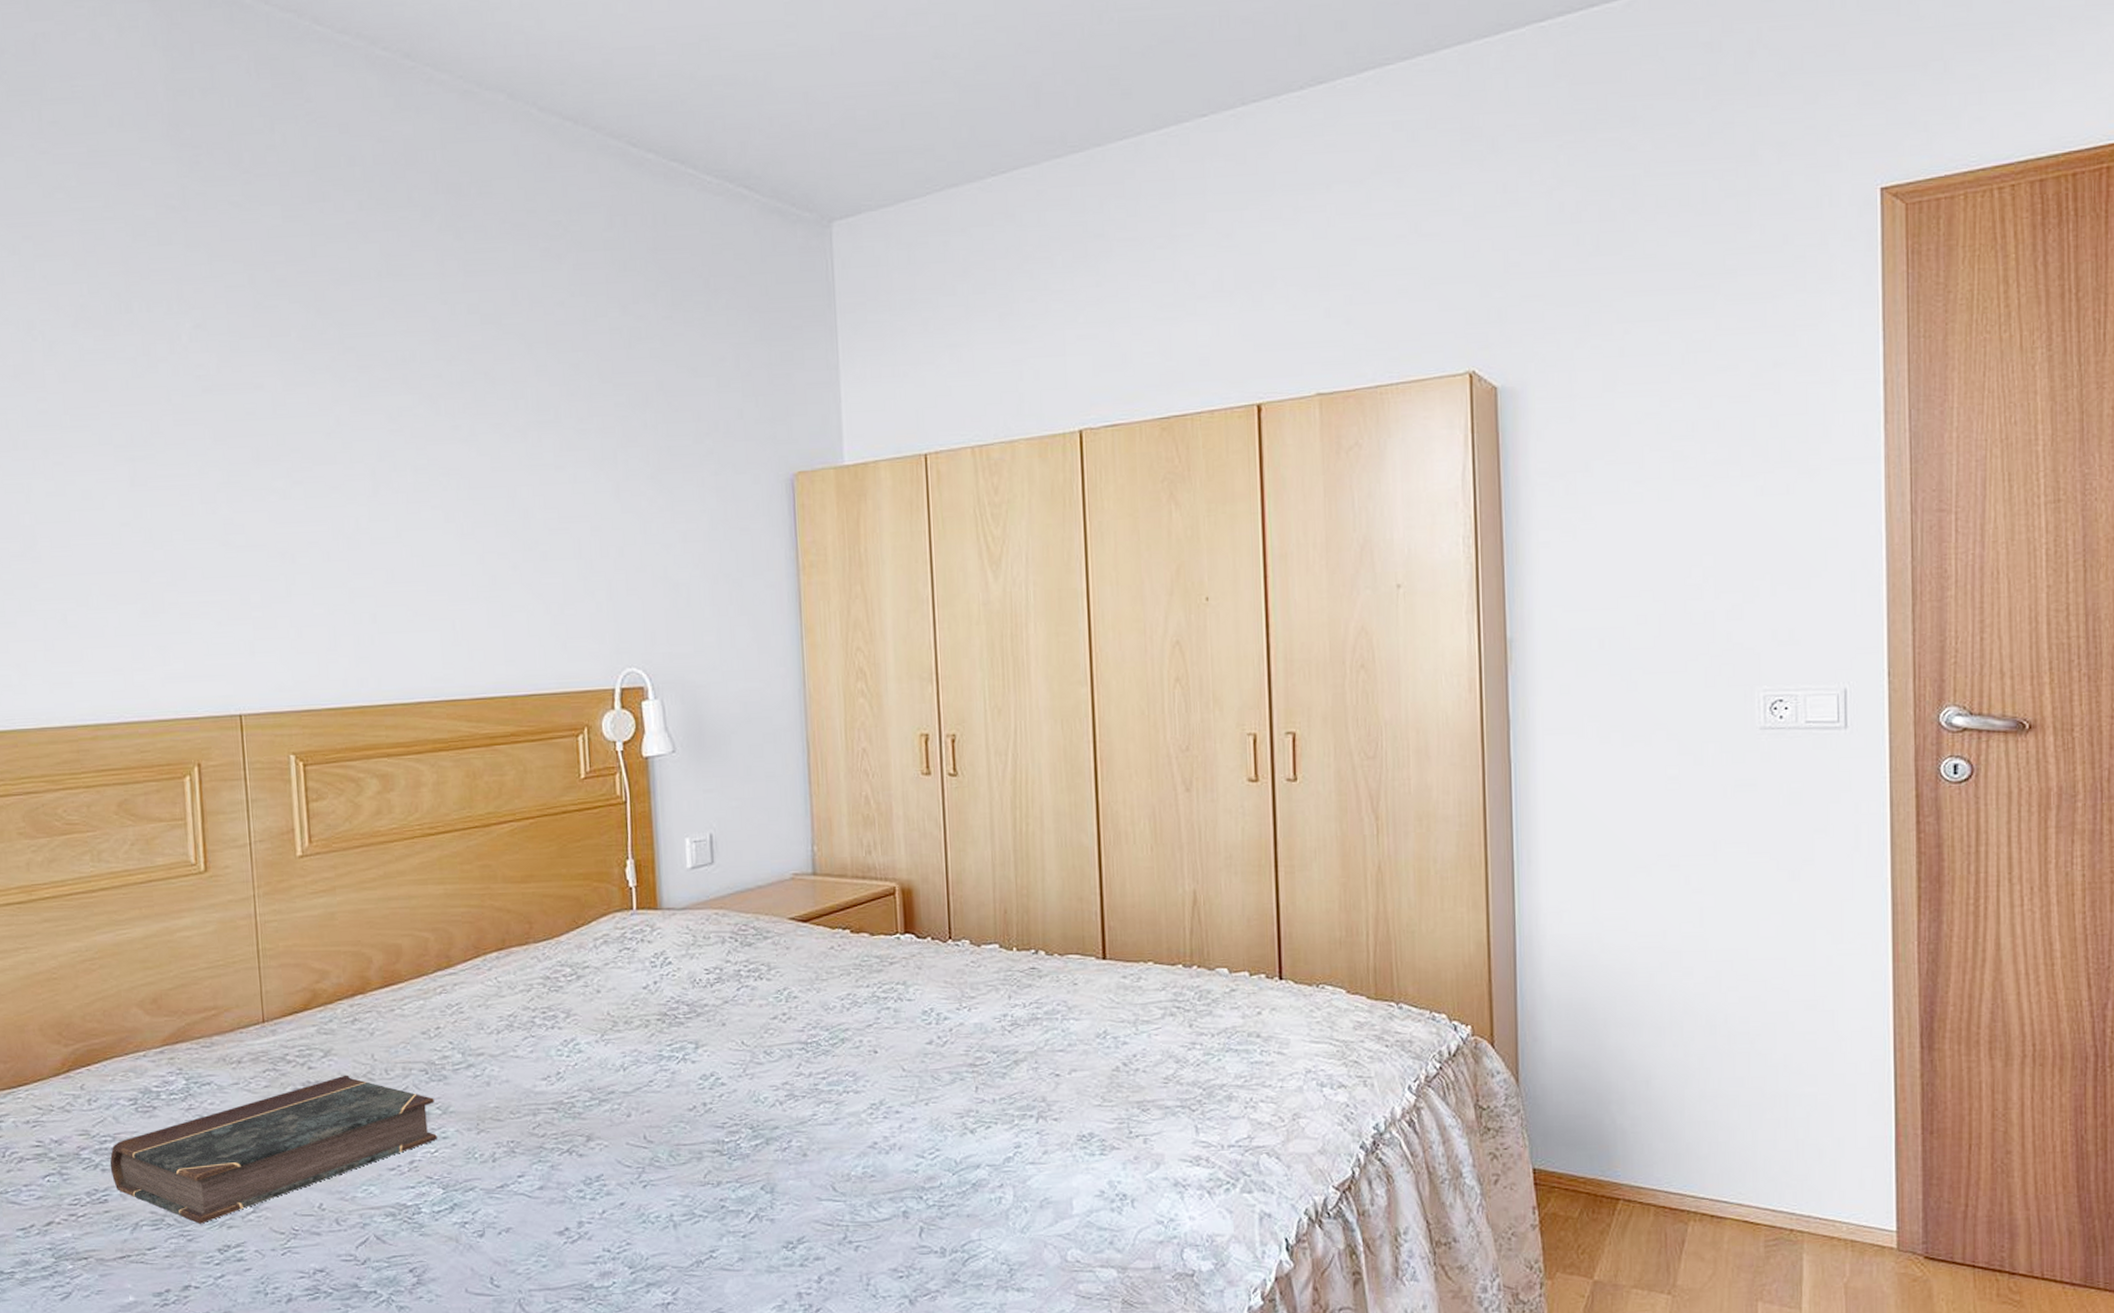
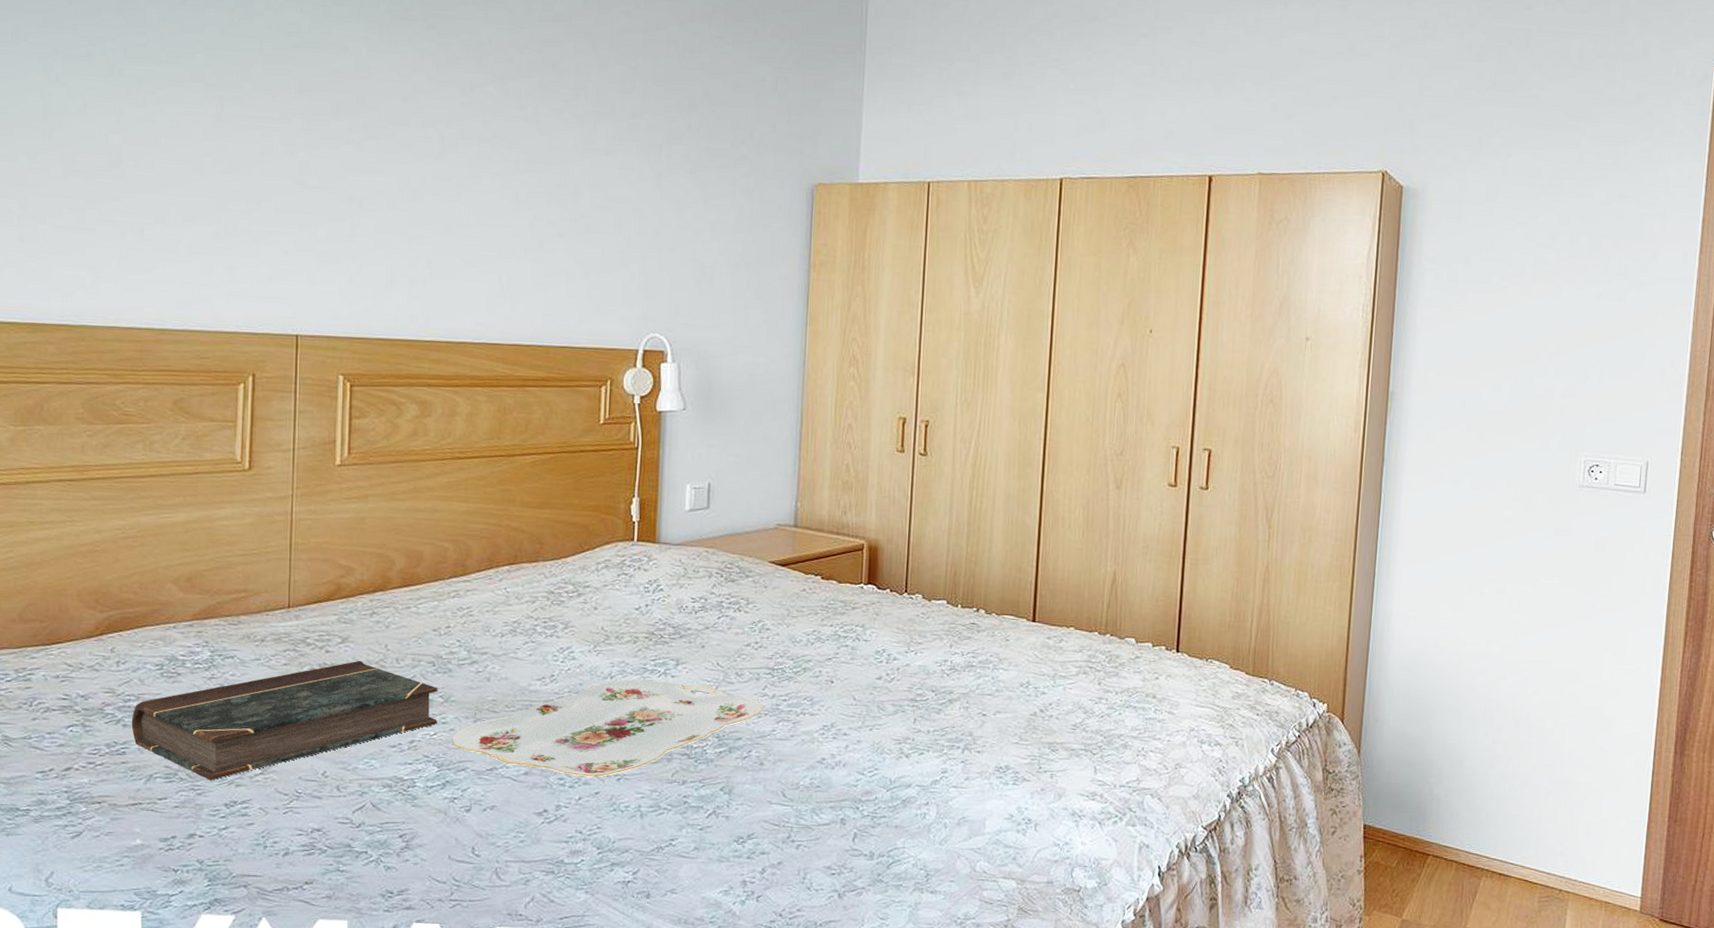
serving tray: none [455,1067,800,1187] -> present [452,679,763,777]

